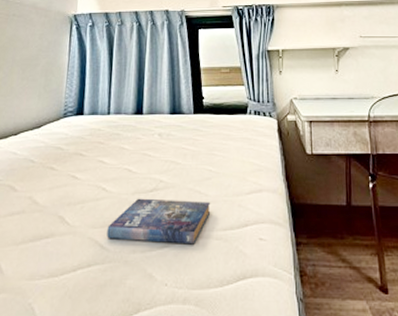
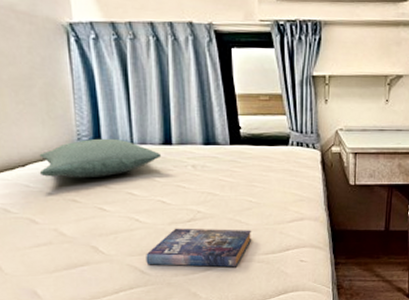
pillow: none [27,109,133,146] -> present [39,138,162,178]

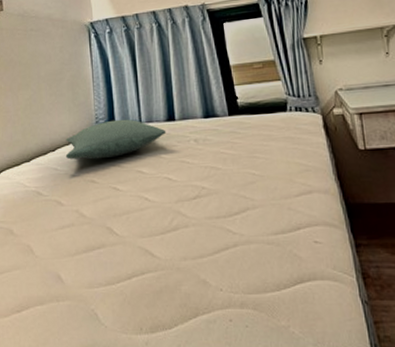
book: present [146,228,252,268] -> none [155,206,259,250]

